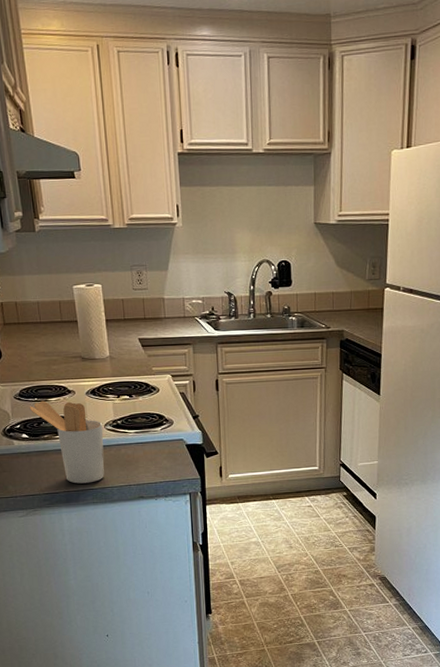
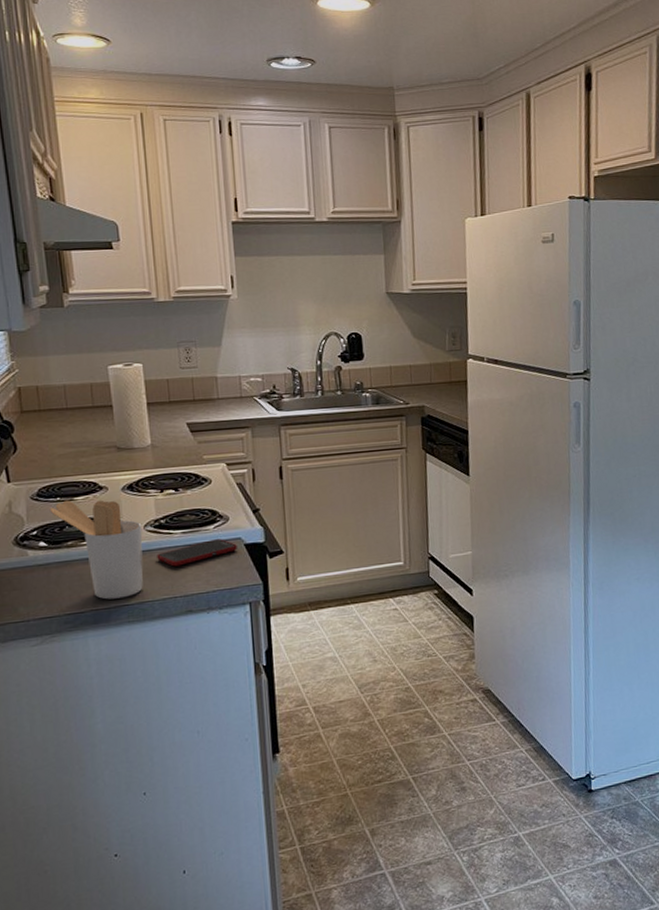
cell phone: none [115,439,180,460] -> present [157,539,237,567]

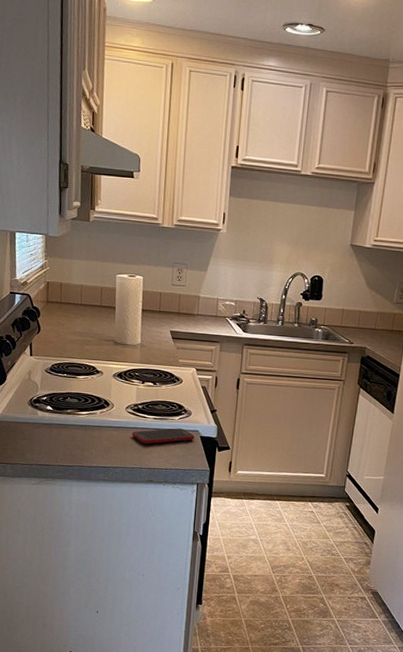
utensil holder: present [49,500,143,600] -> none [58,377,124,461]

